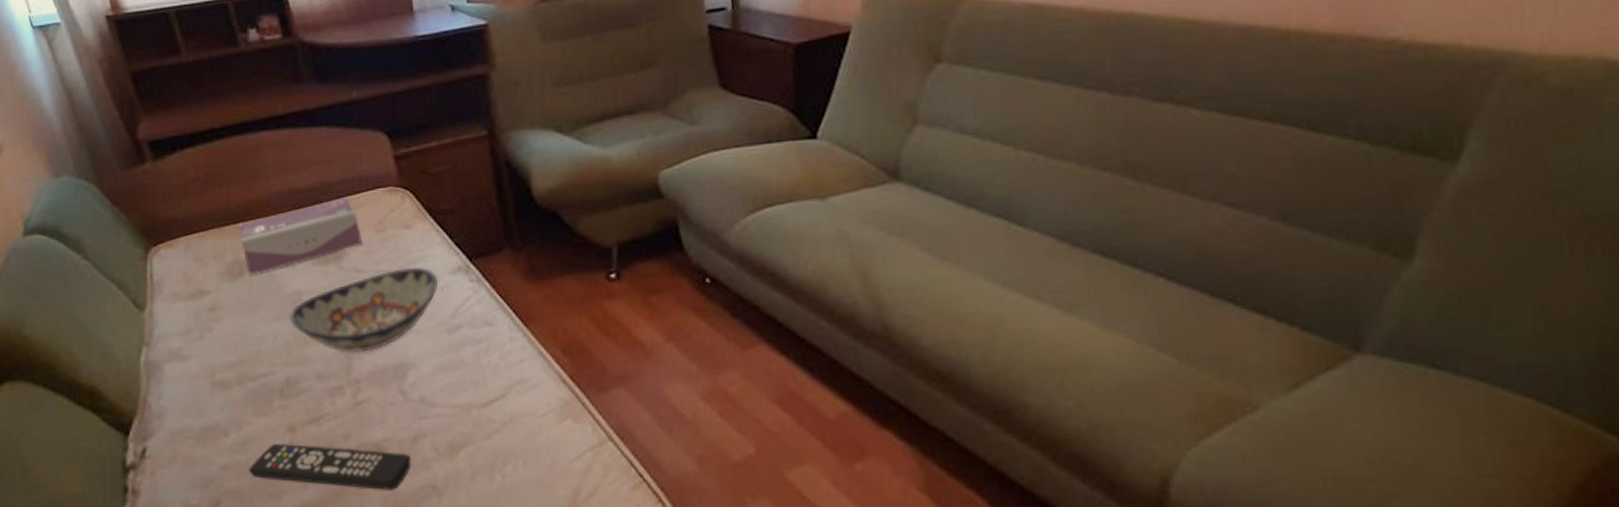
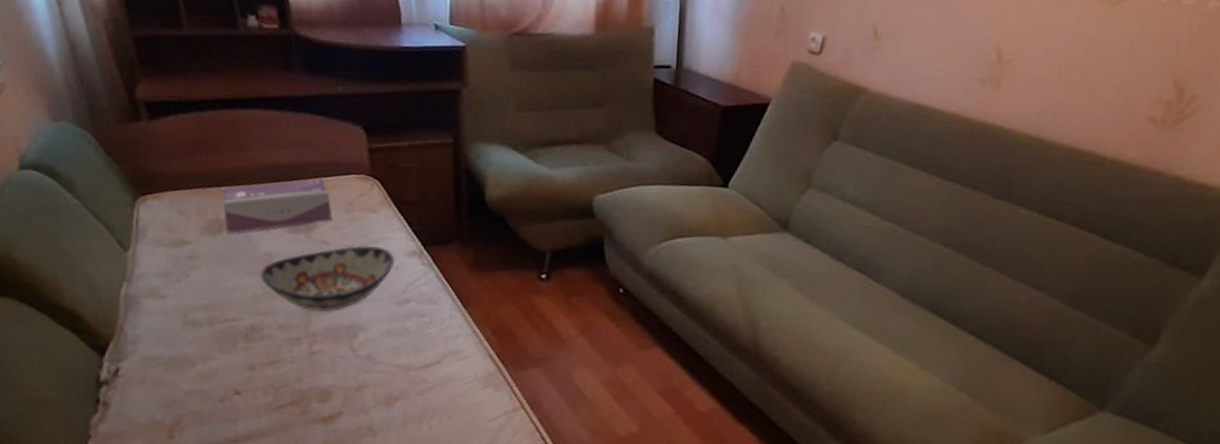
remote control: present [249,444,411,490] -> none [210,378,354,428]

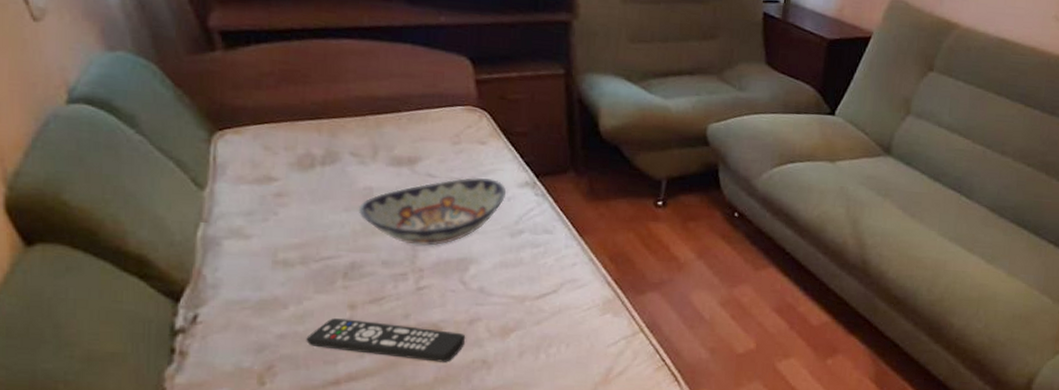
remote control: none [210,378,354,428] -> present [306,318,466,362]
tissue box: present [222,178,332,234] -> none [313,110,438,169]

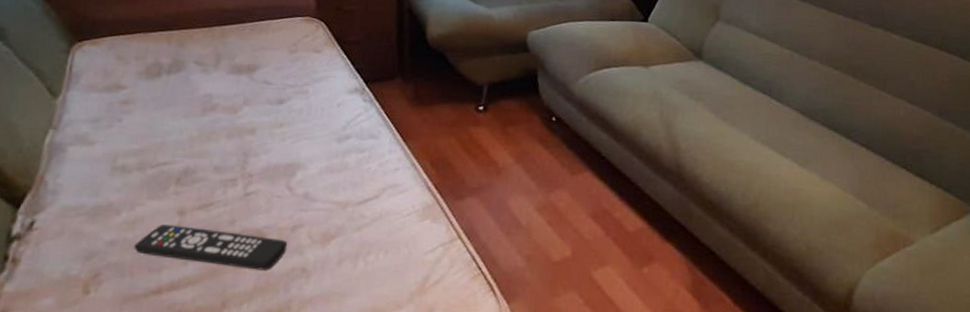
decorative bowl: present [359,178,507,246] -> none [197,85,337,151]

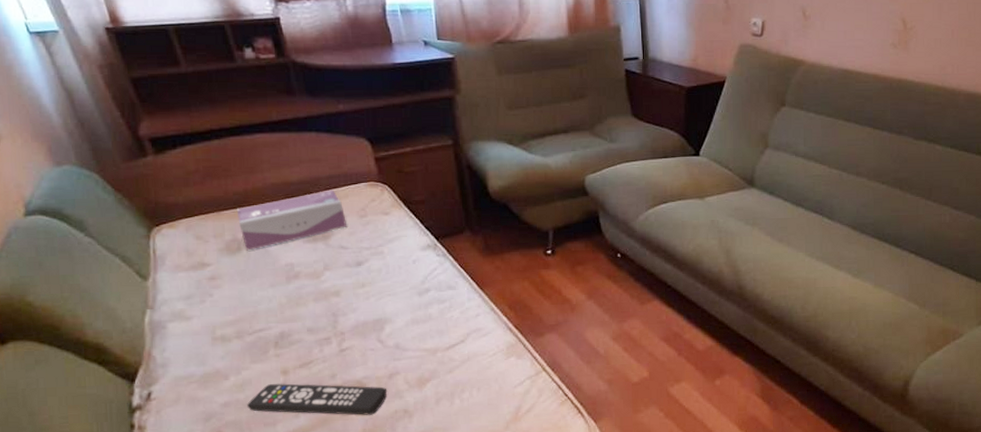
tissue box: none [164,21,276,77] -> present [236,189,348,251]

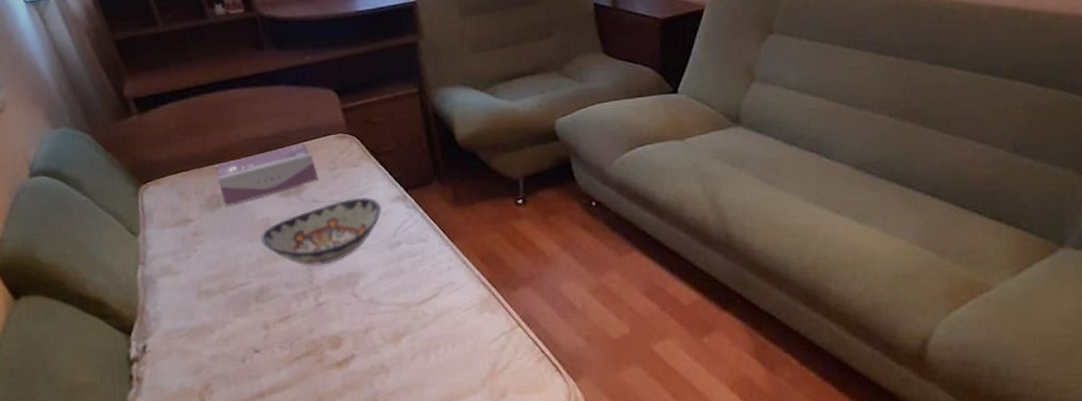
remote control: present [247,383,388,415] -> none [232,338,364,370]
decorative bowl: none [283,245,411,311] -> present [261,198,382,266]

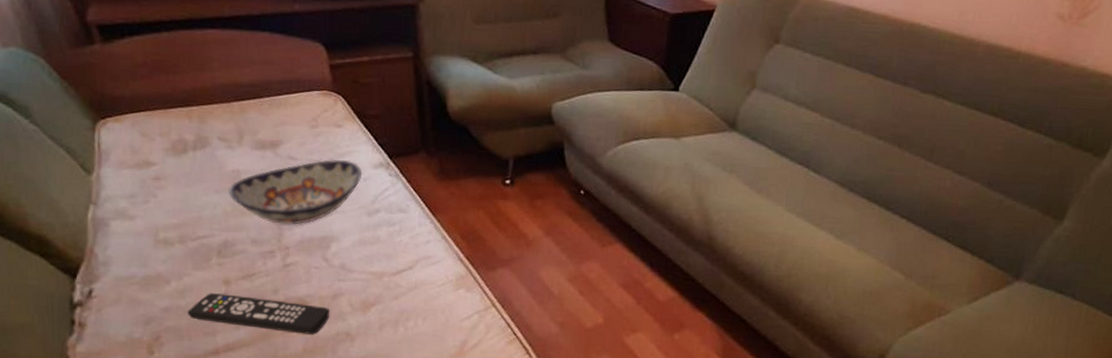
tissue box: present [214,143,319,206] -> none [184,95,298,153]
remote control: none [232,338,364,370] -> present [187,293,330,335]

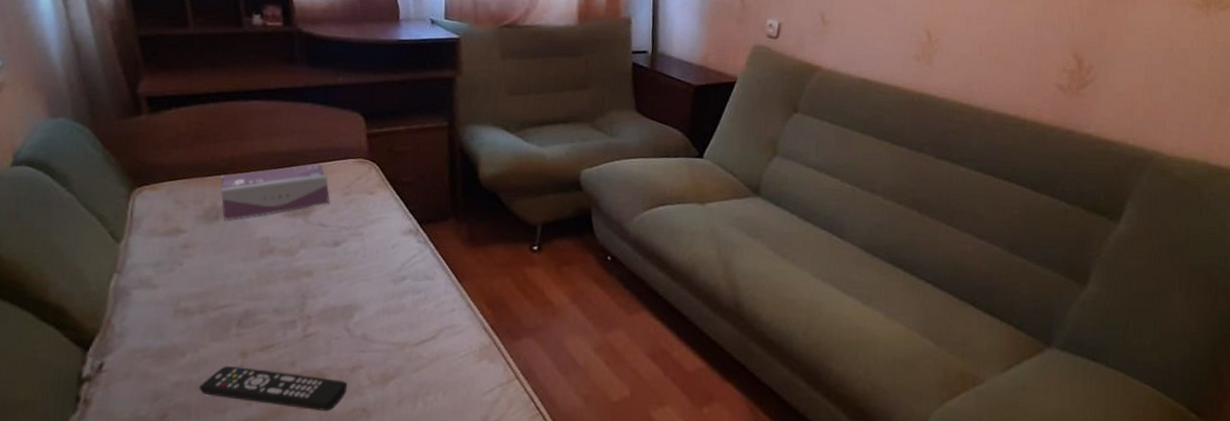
tissue box: none [184,95,298,153] -> present [220,163,330,220]
decorative bowl: present [229,160,363,225] -> none [256,226,391,293]

